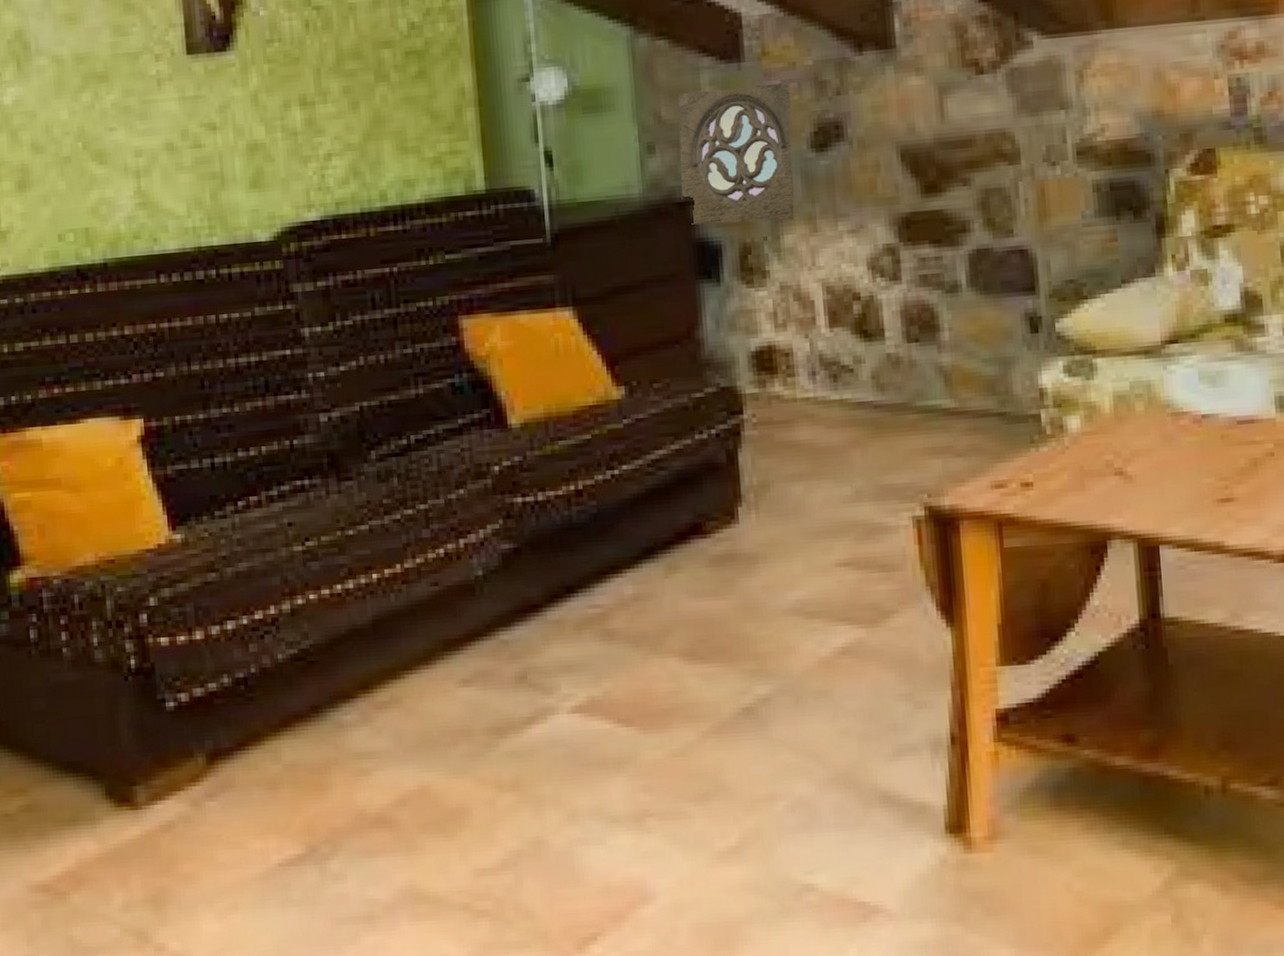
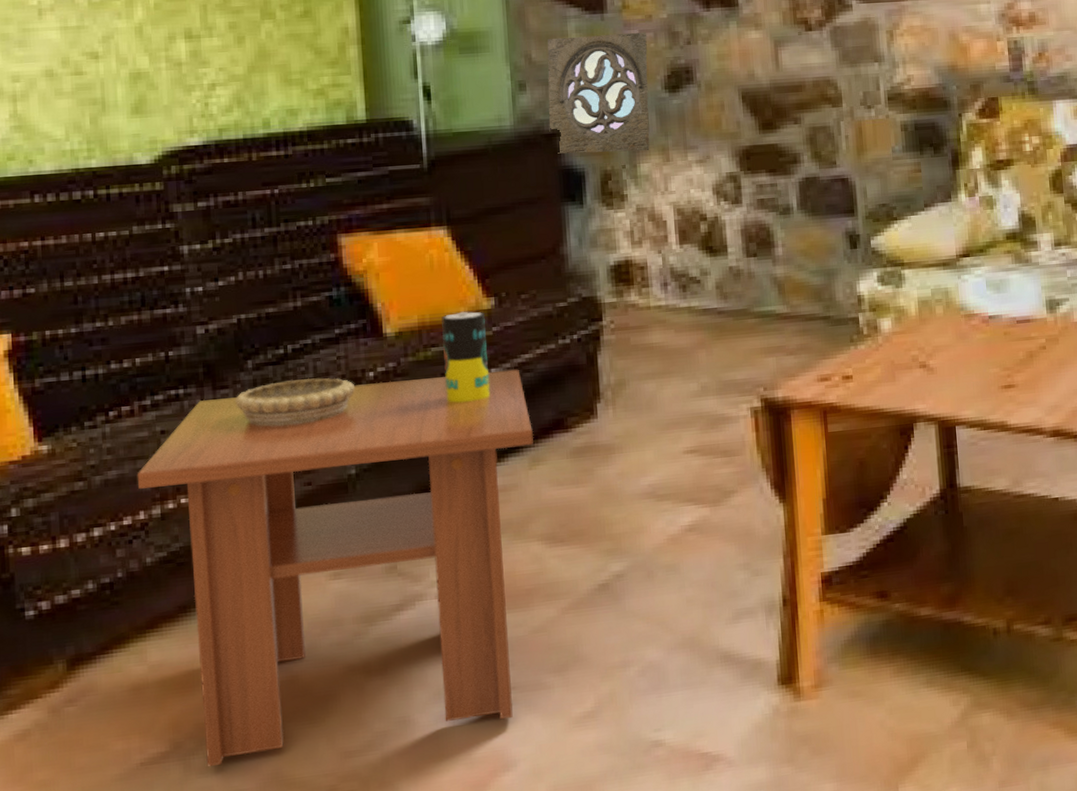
coffee table: none [266,466,670,874] -> present [137,369,534,767]
decorative bowl: none [359,471,480,522] -> present [235,378,355,426]
candle: none [568,401,621,502] -> present [441,311,490,403]

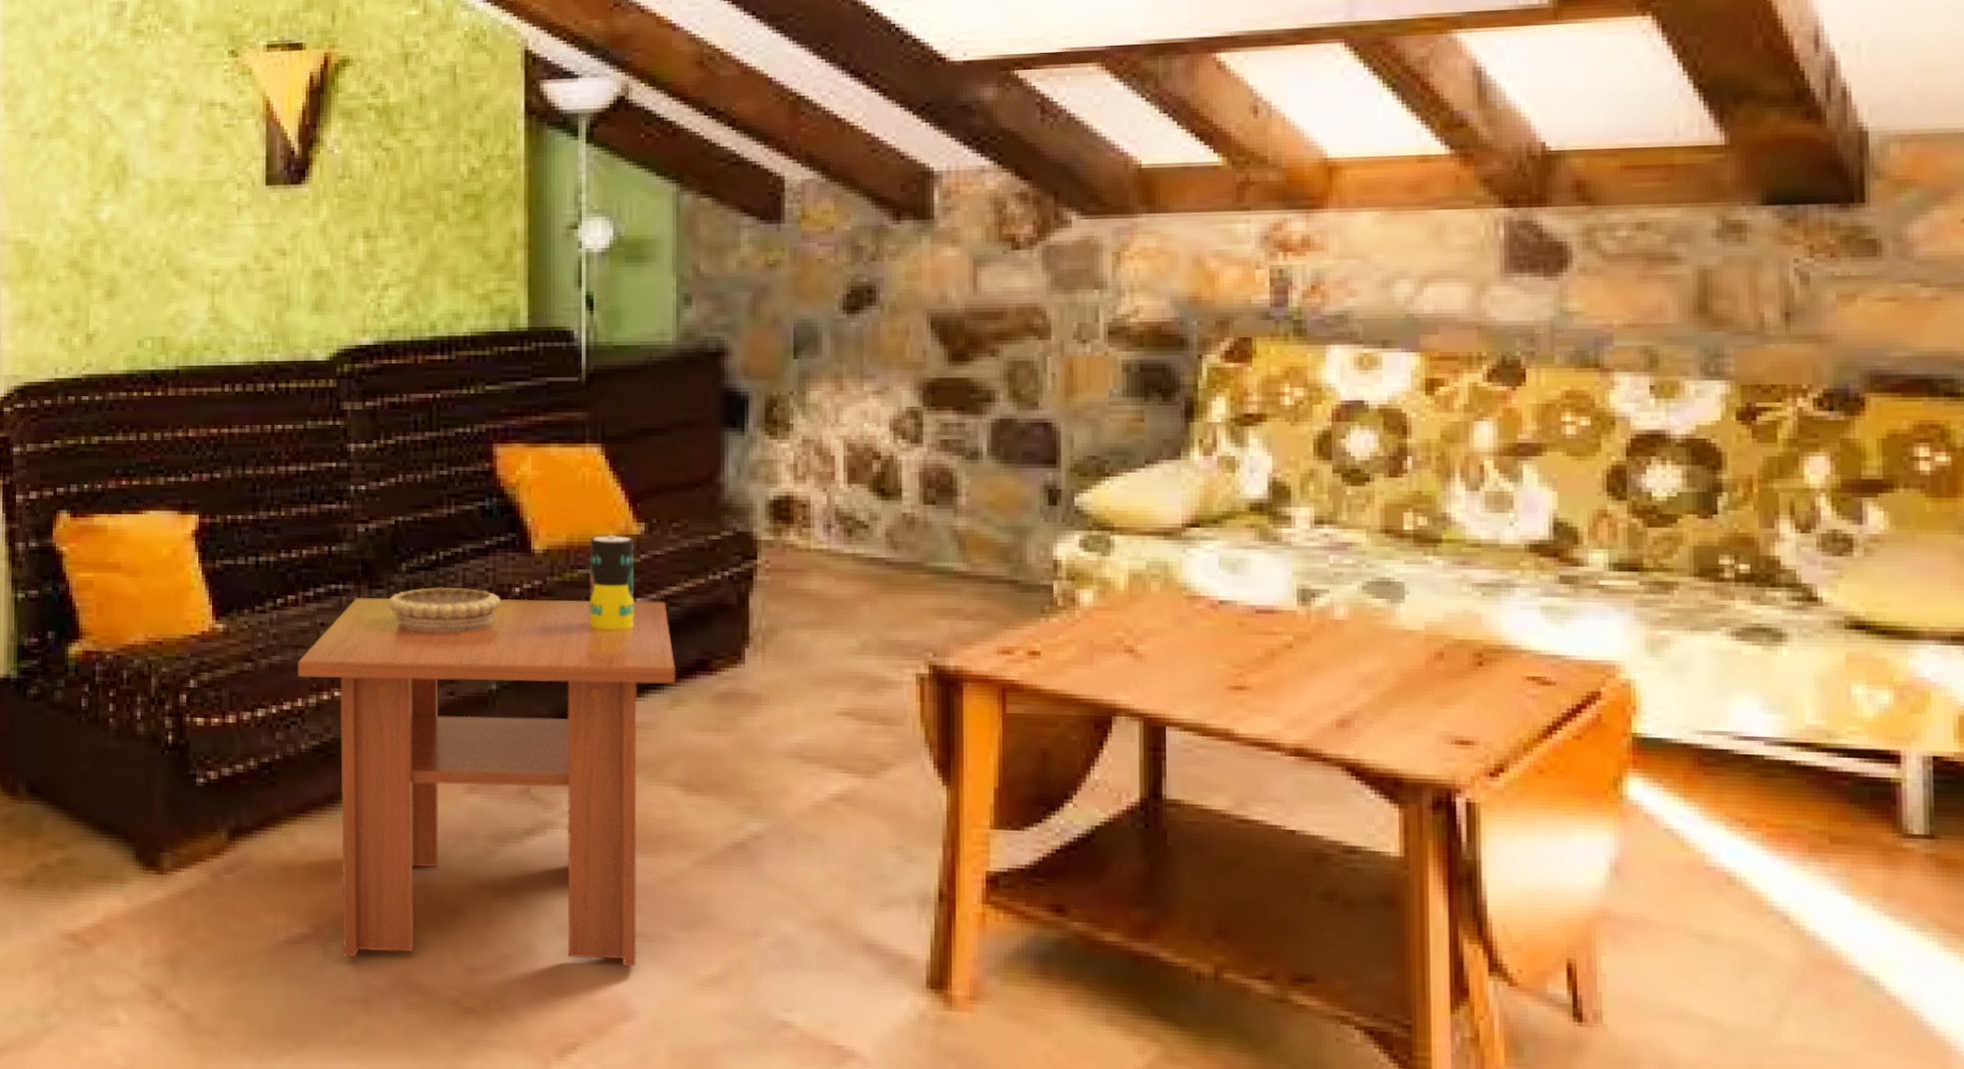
wall ornament: present [547,32,650,154] -> none [713,245,827,377]

